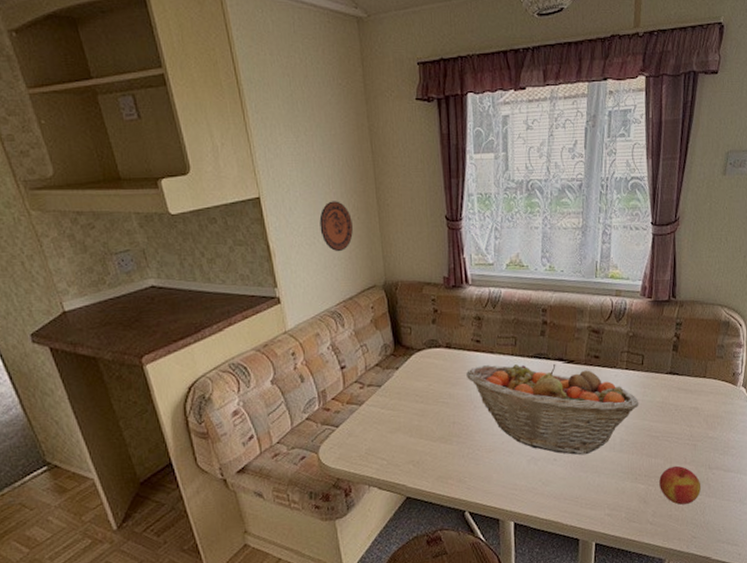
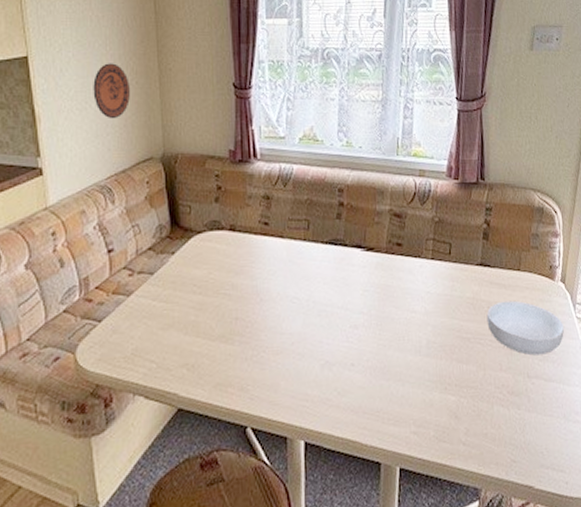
fruit basket: present [466,364,639,455] -> none [252,251,448,360]
apple: present [659,465,701,505] -> none [472,373,519,421]
cereal bowl: none [674,403,744,450] -> present [486,300,565,356]

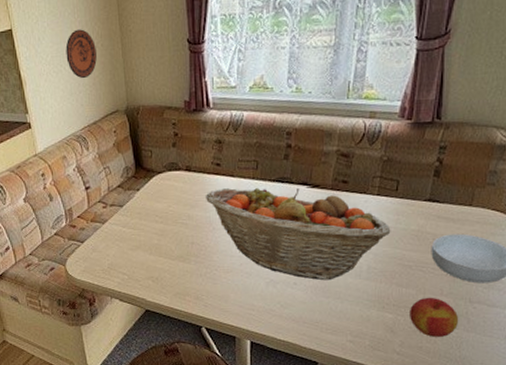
fruit basket: none [252,251,448,360] -> present [206,188,391,281]
apple: none [472,373,519,421] -> present [410,297,458,337]

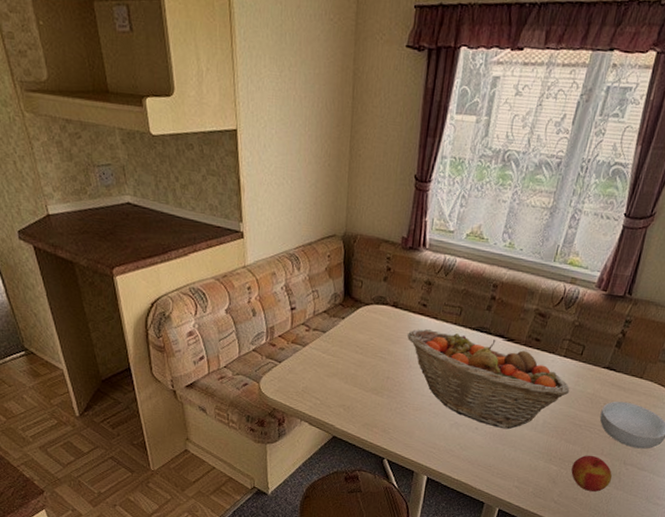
decorative plate: present [65,29,97,79] -> none [290,143,323,197]

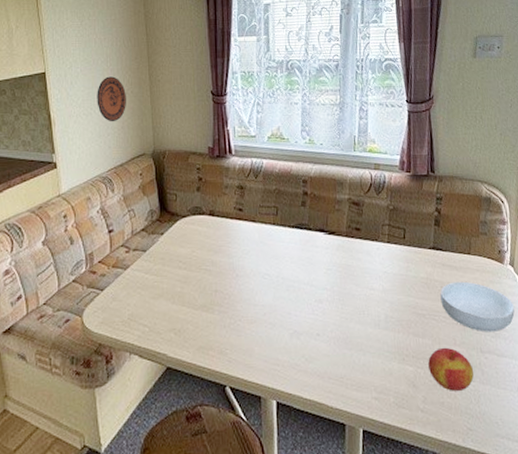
decorative plate: none [290,143,323,197] -> present [97,76,126,122]
fruit basket: present [407,329,570,430] -> none [229,234,403,331]

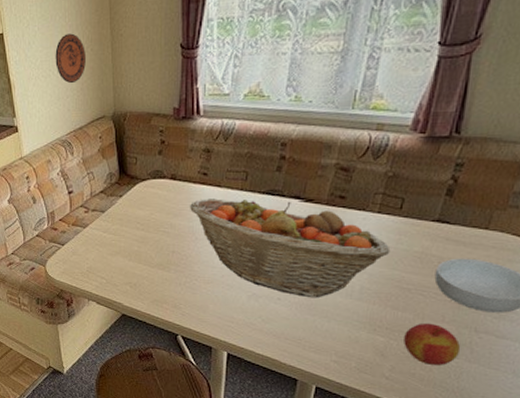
fruit basket: none [229,234,403,331] -> present [190,199,391,298]

